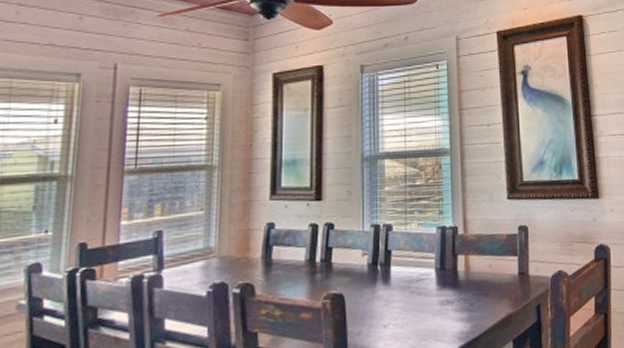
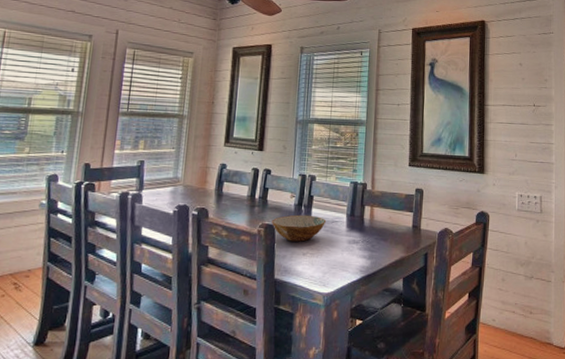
bowl: none [340,275,411,313] -> present [272,214,327,242]

